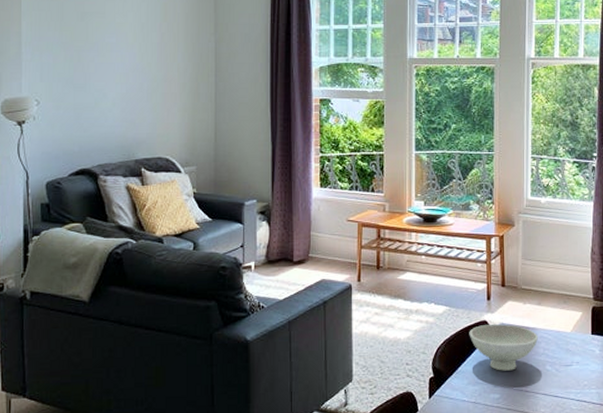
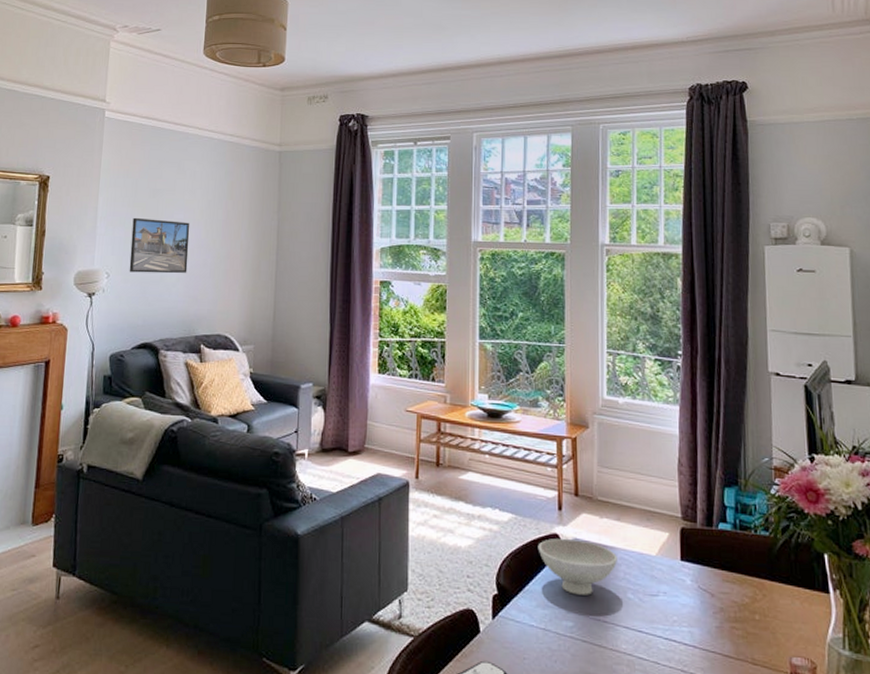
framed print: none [60,42,123,99] -> present [129,217,190,274]

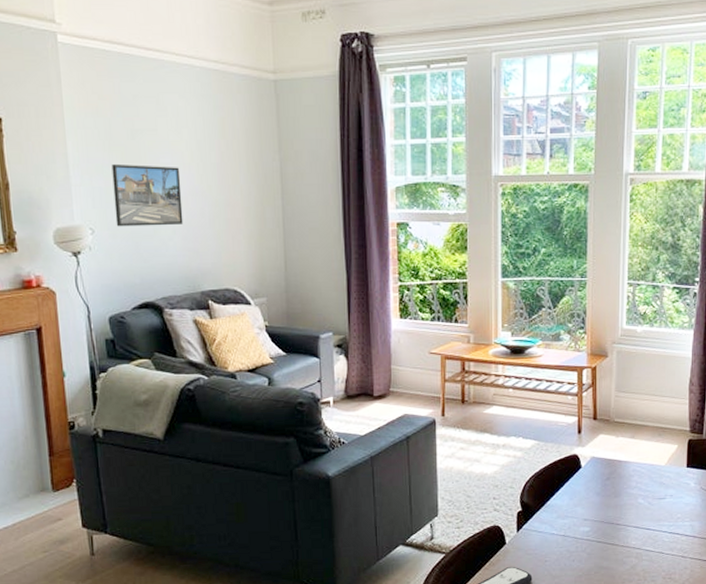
bowl: present [538,538,617,595] -> none [558,457,630,505]

